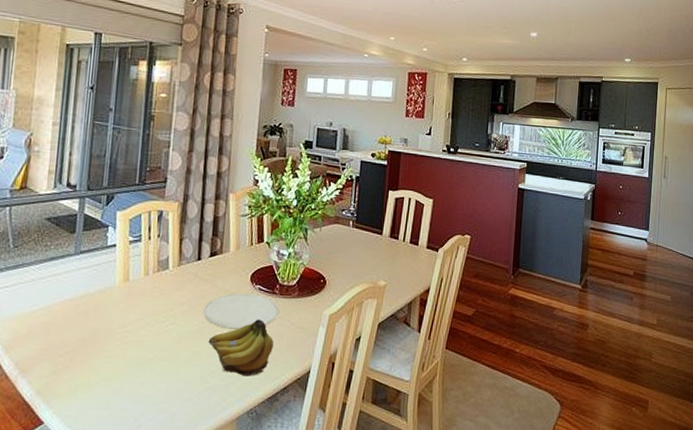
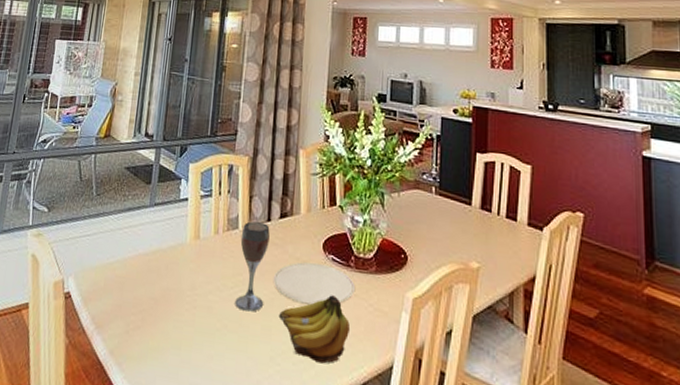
cup: none [166,261,200,341] -> present [235,221,270,312]

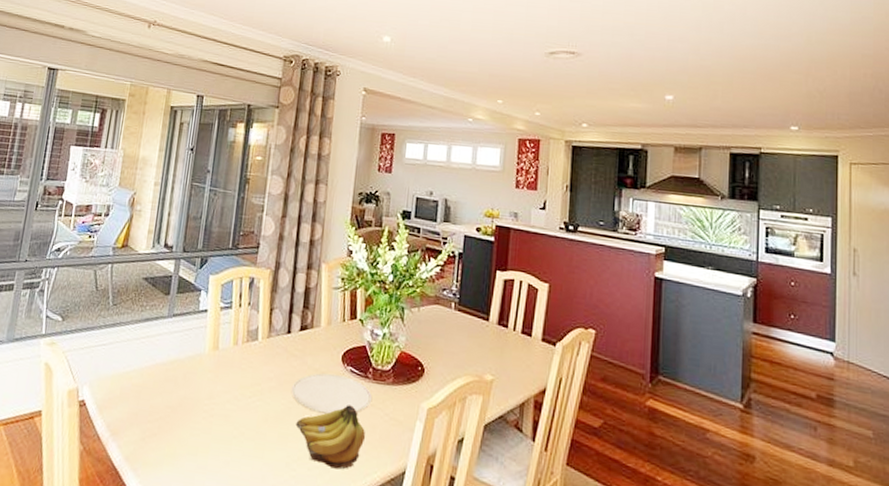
cup: present [235,221,270,312] -> none [252,333,290,420]

